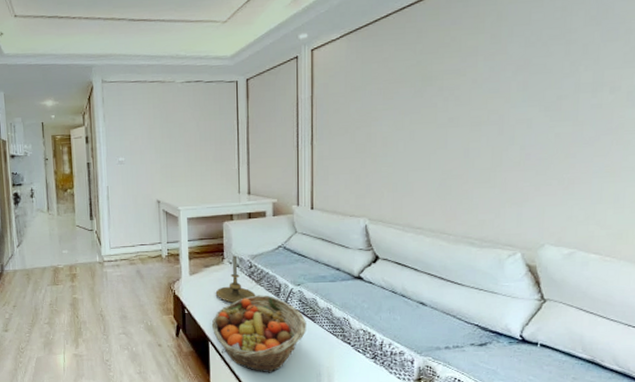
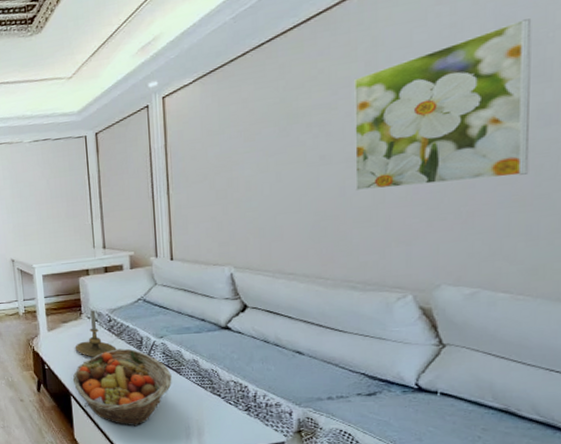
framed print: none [478,10,626,154] -> present [353,19,532,191]

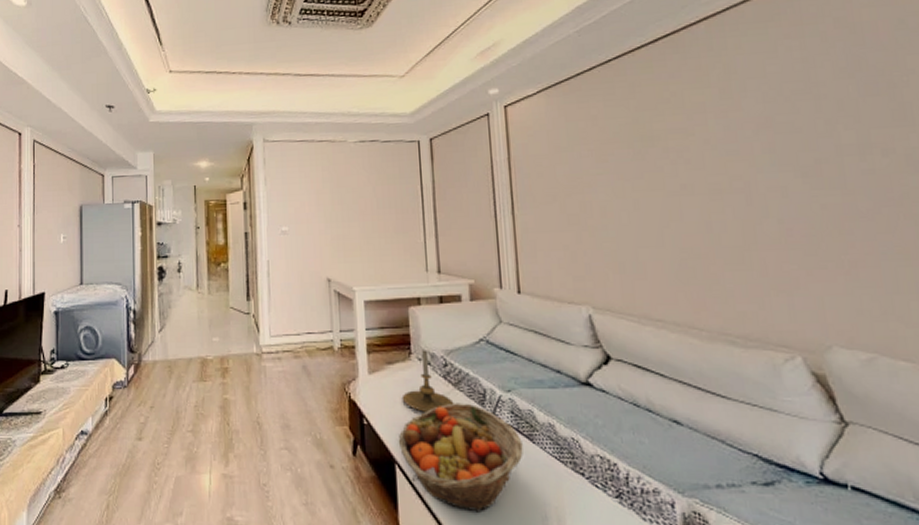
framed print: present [353,19,532,191] -> none [708,61,908,228]

